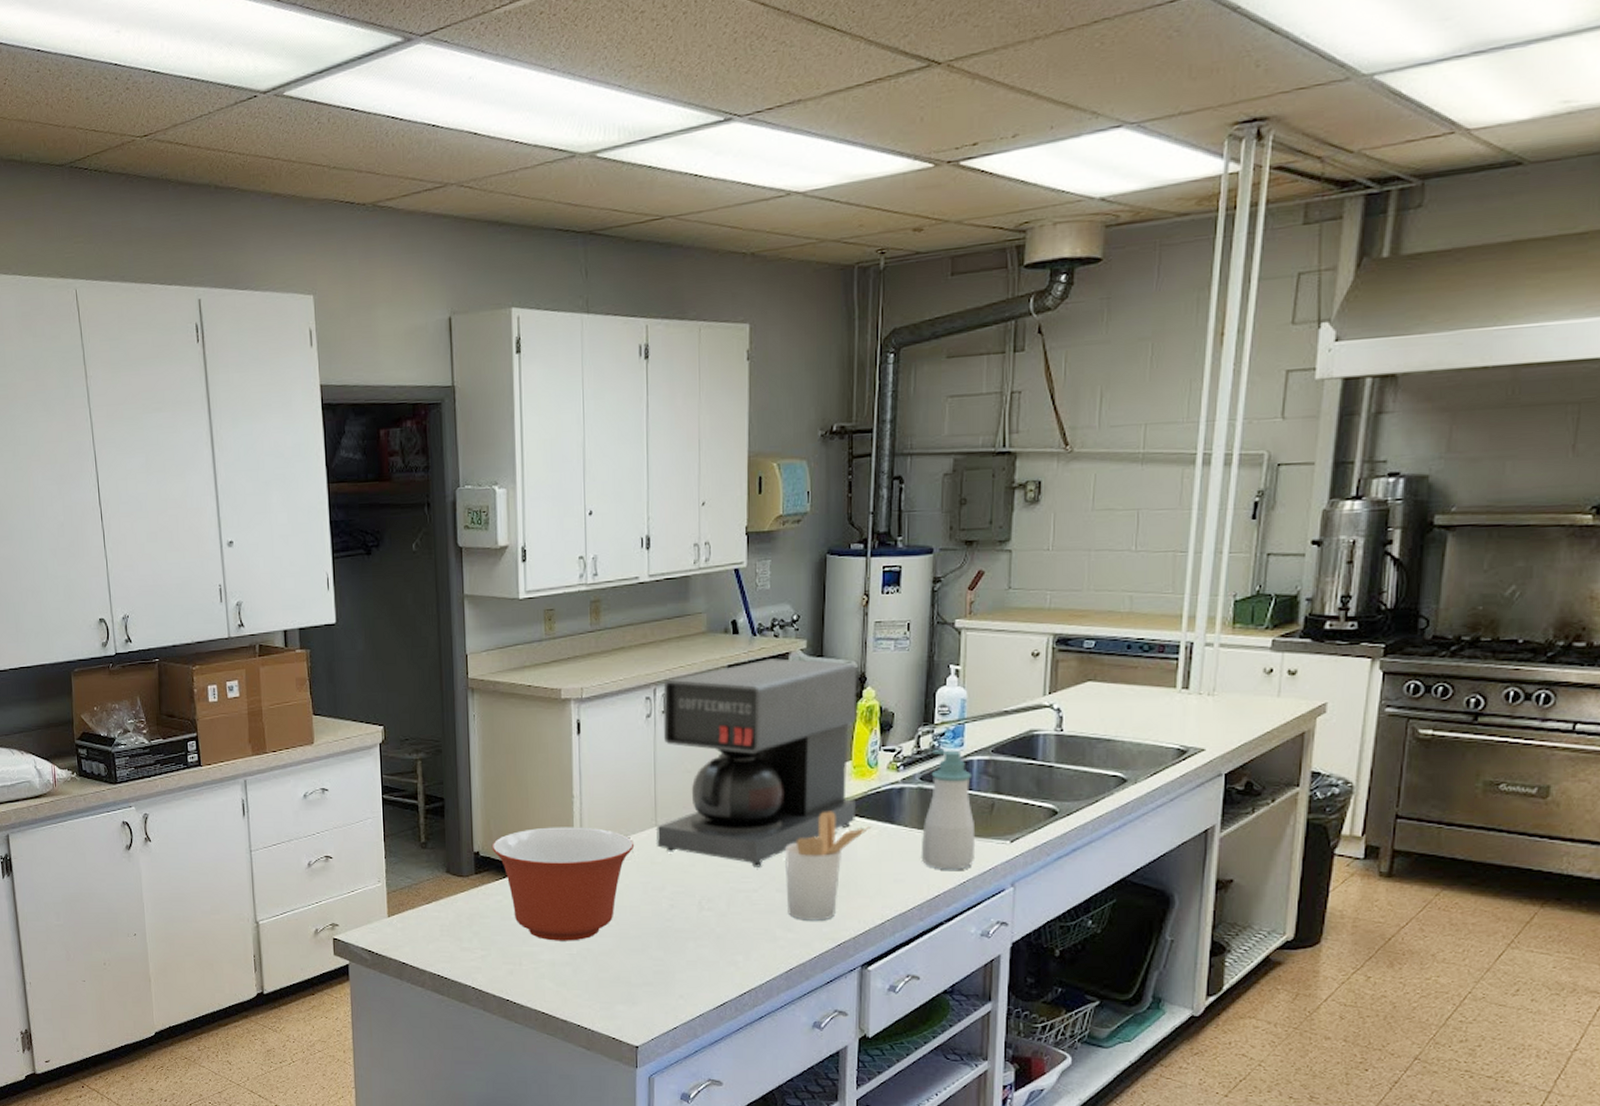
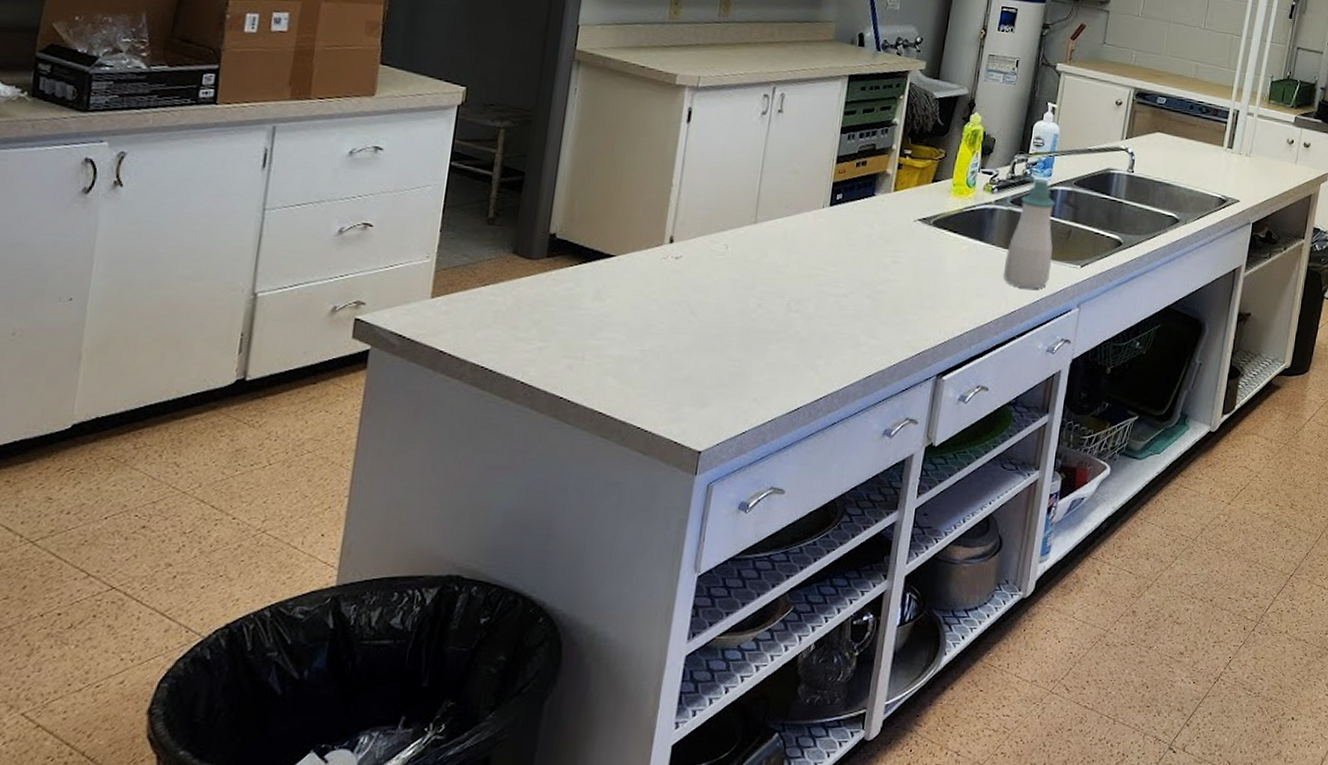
mixing bowl: present [491,827,635,941] -> none [571,214,730,337]
coffee maker: present [657,658,858,867] -> none [753,74,969,273]
utensil holder: present [784,811,872,921] -> none [873,224,963,329]

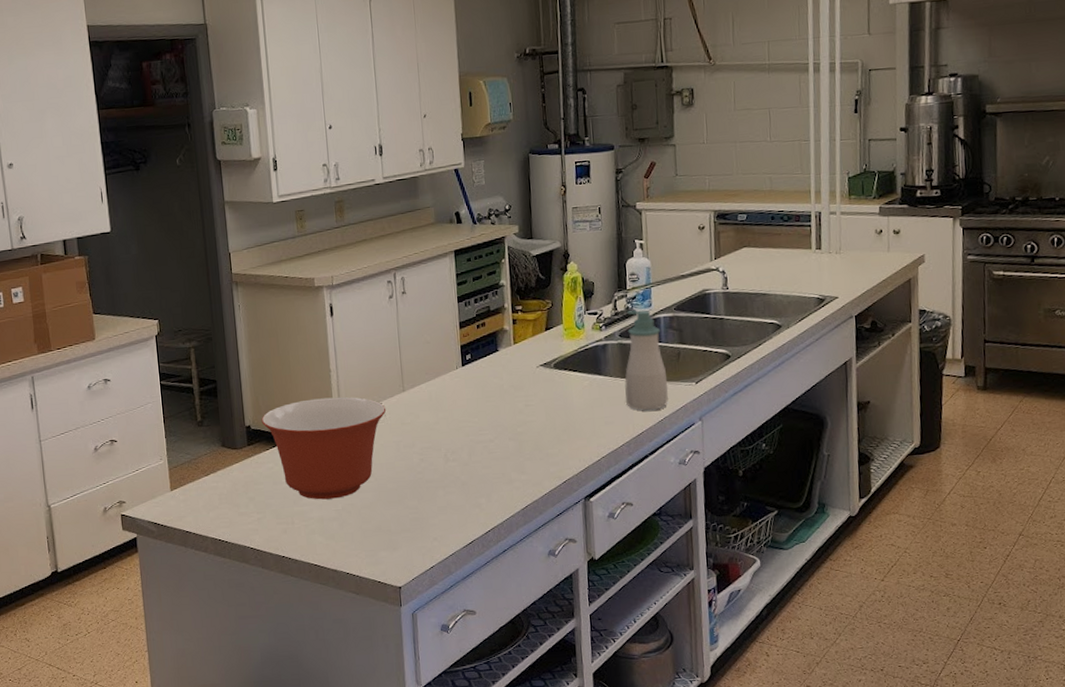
mixing bowl: none [571,214,730,337] -> present [261,397,387,500]

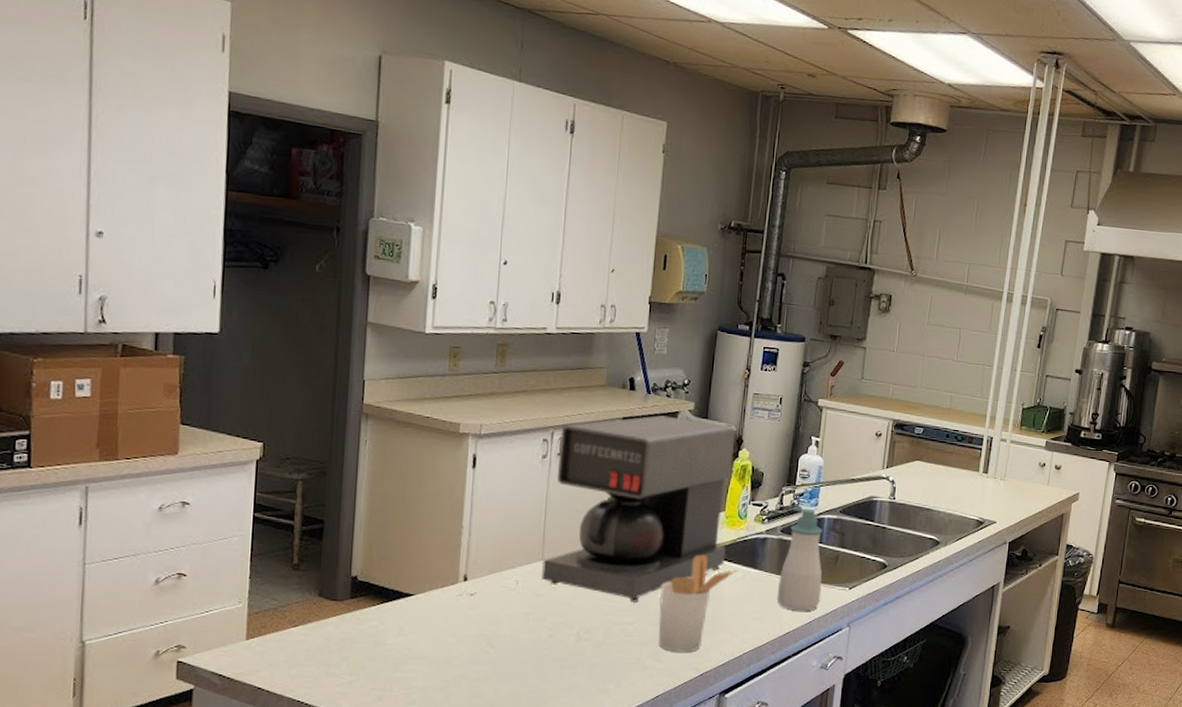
mixing bowl: present [261,397,387,500] -> none [371,555,520,668]
coffee maker: none [402,242,570,421] -> present [542,415,736,602]
utensil holder: none [513,367,584,463] -> present [657,554,738,652]

